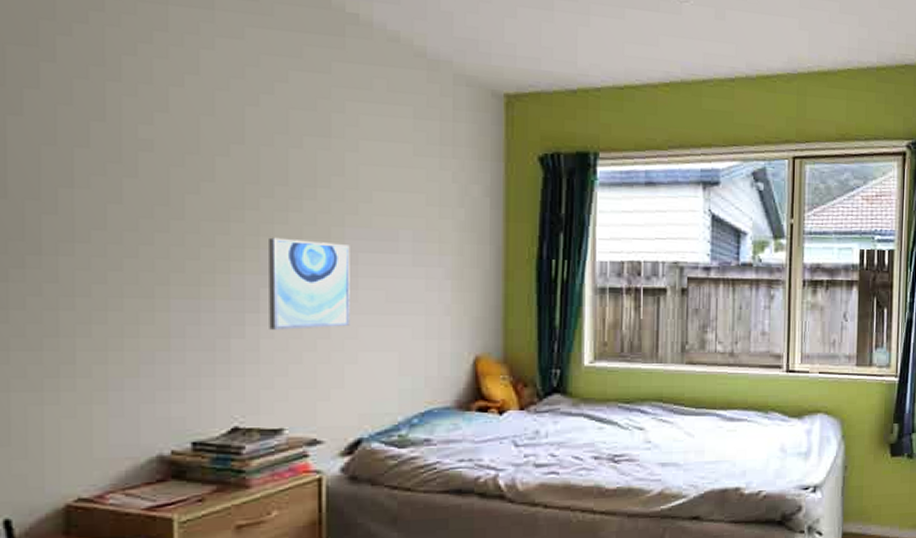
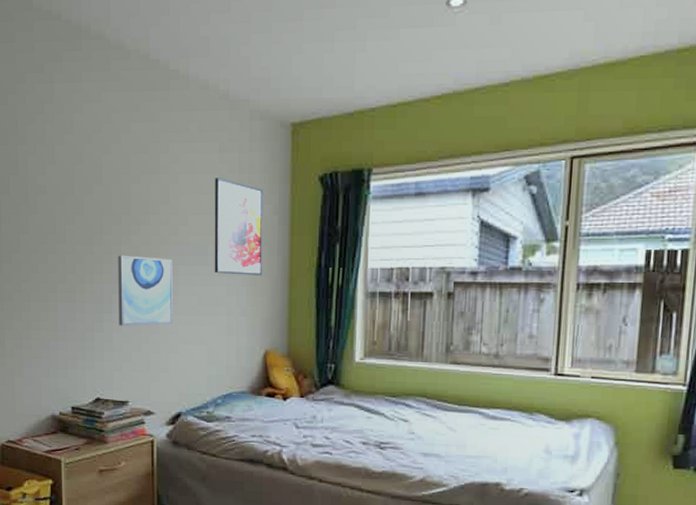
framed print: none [407,148,471,267] -> present [214,178,263,276]

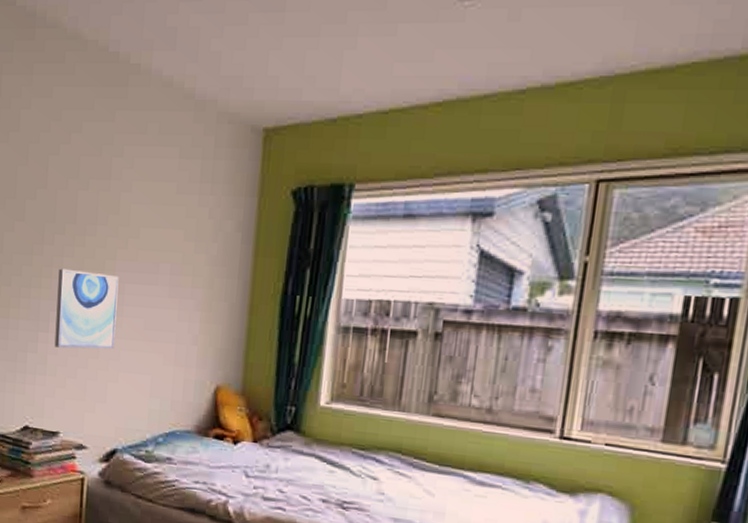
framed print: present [214,178,263,276] -> none [164,187,227,300]

